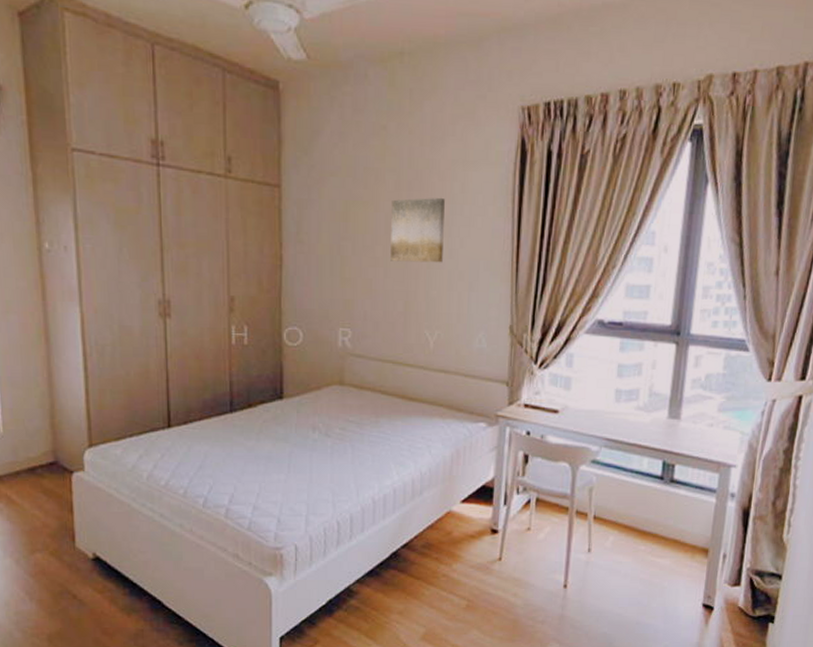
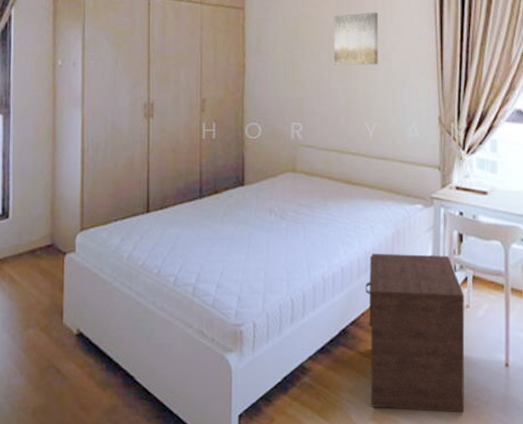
nightstand: none [419,474,526,632] -> present [365,253,465,413]

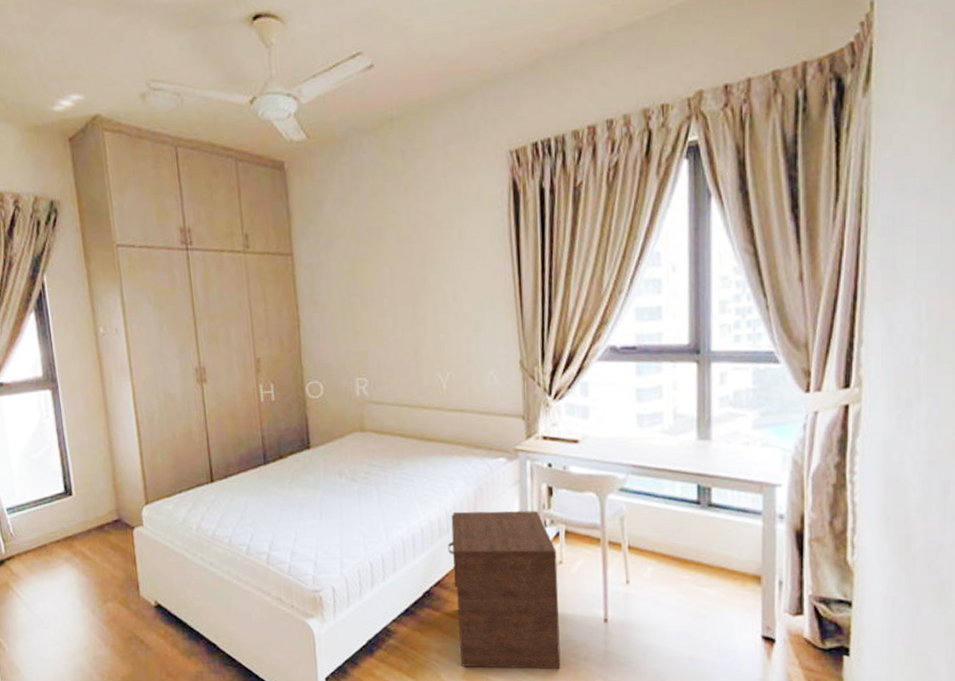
wall art: present [334,12,378,65] -> none [394,246,448,311]

